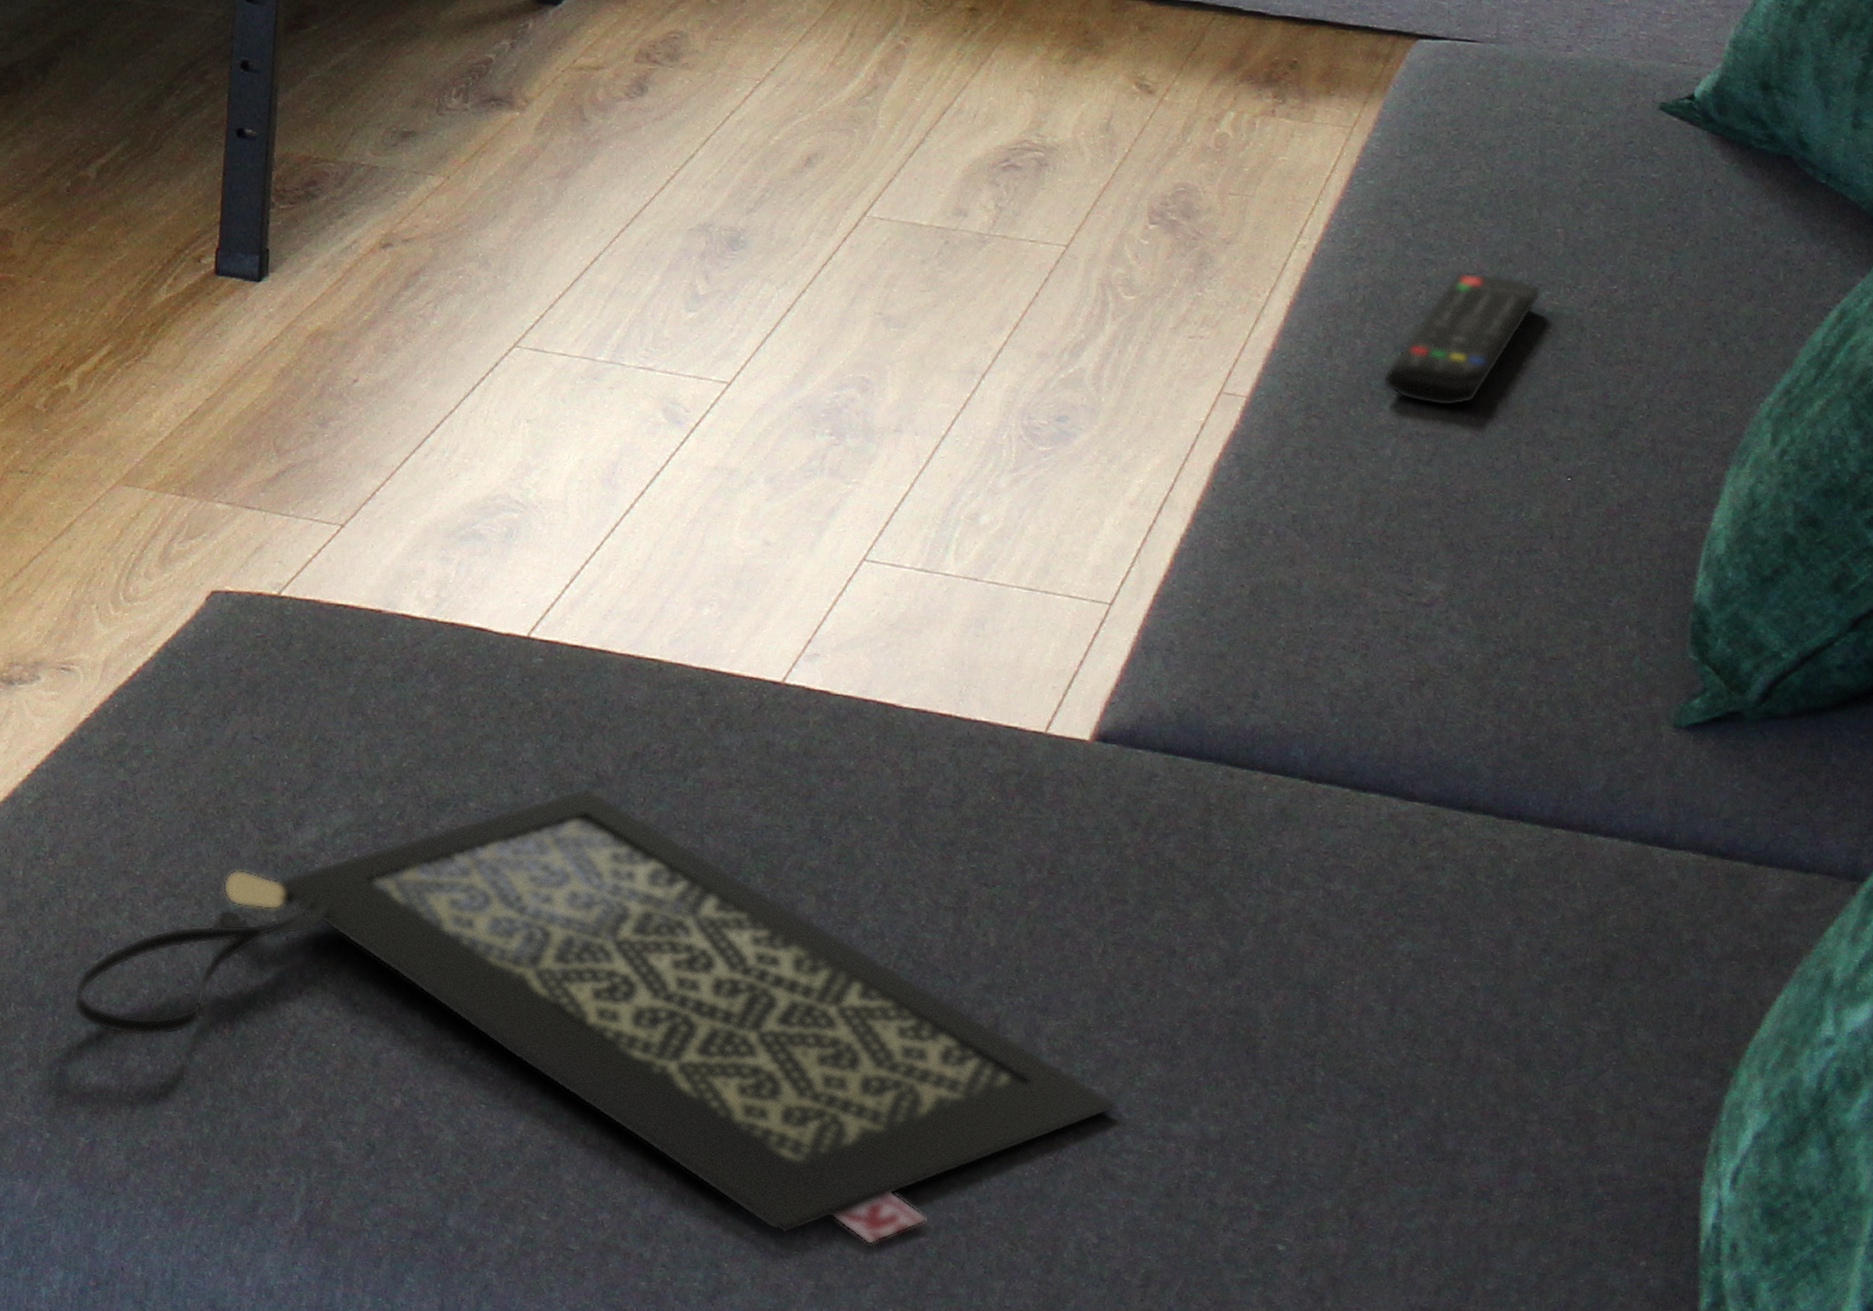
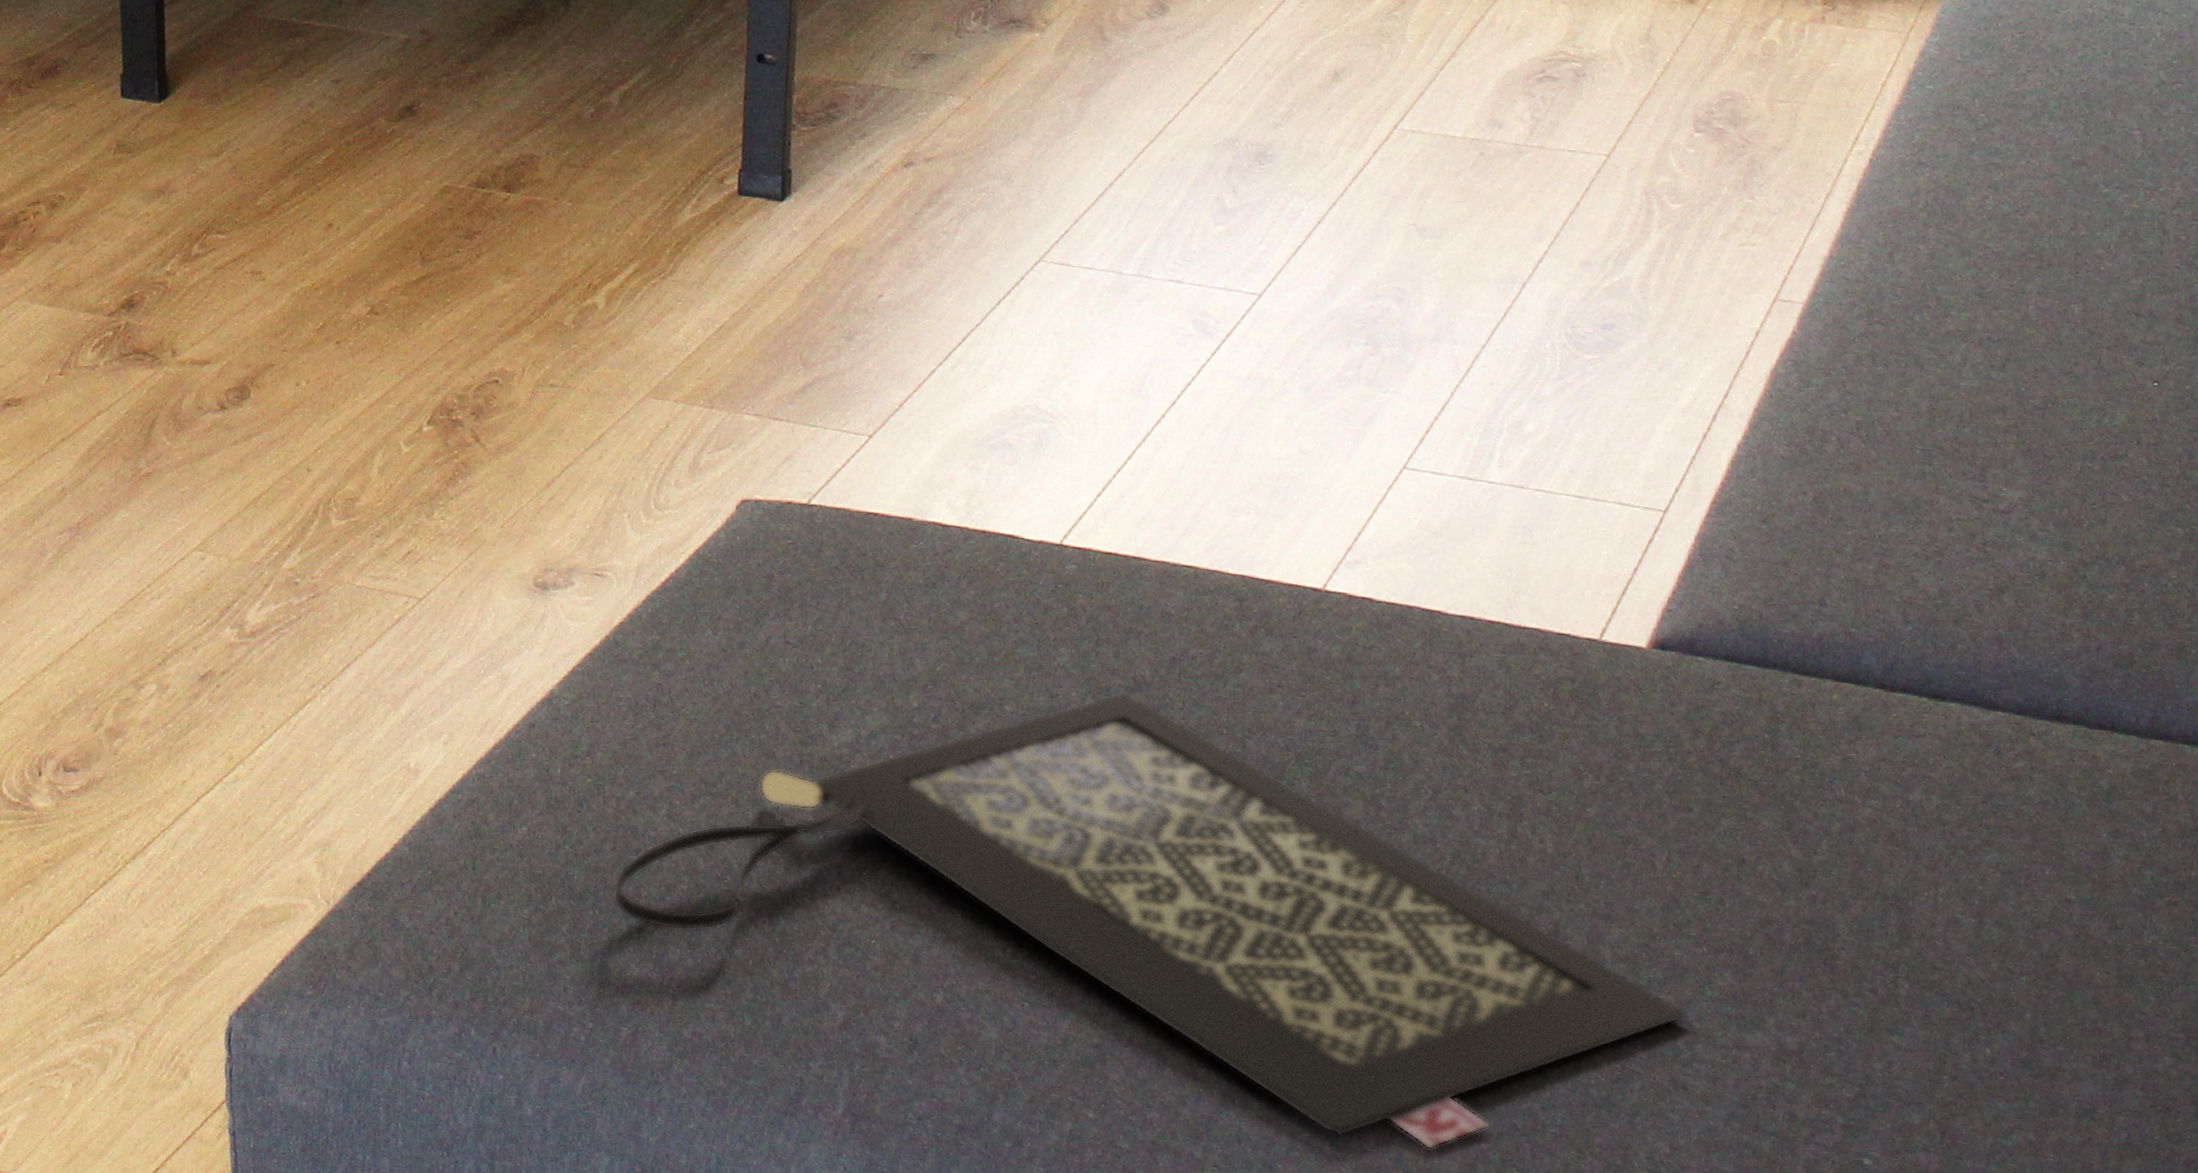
remote control: present [1382,271,1542,407] -> none [1949,175,2119,312]

